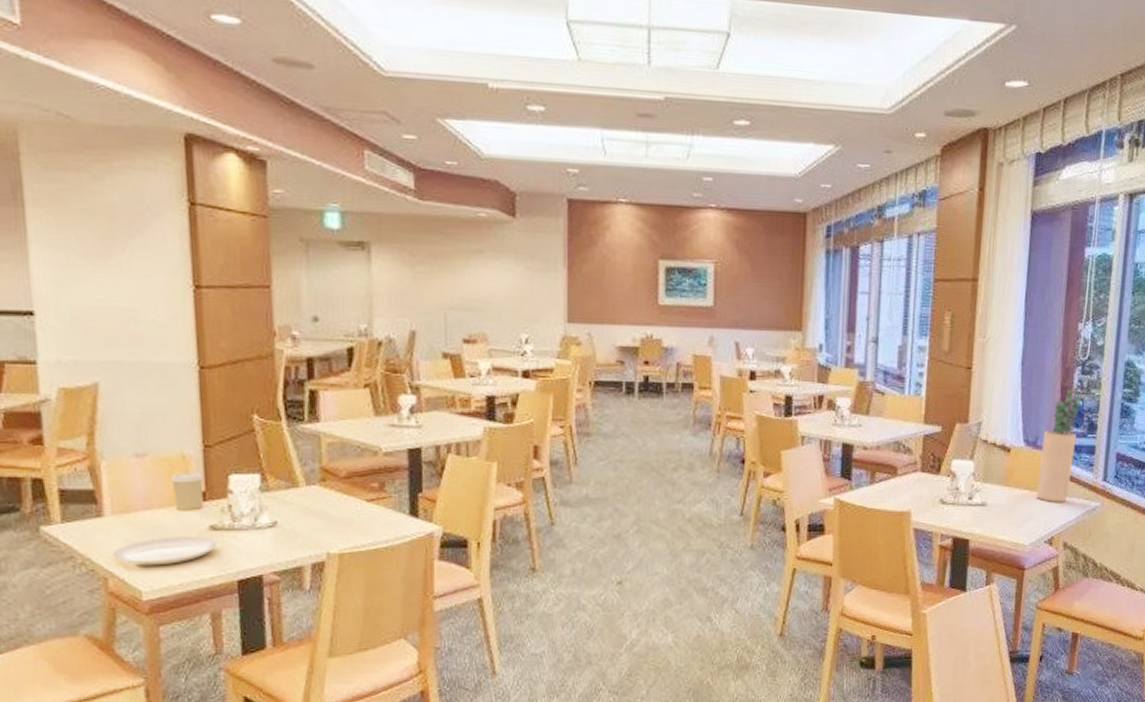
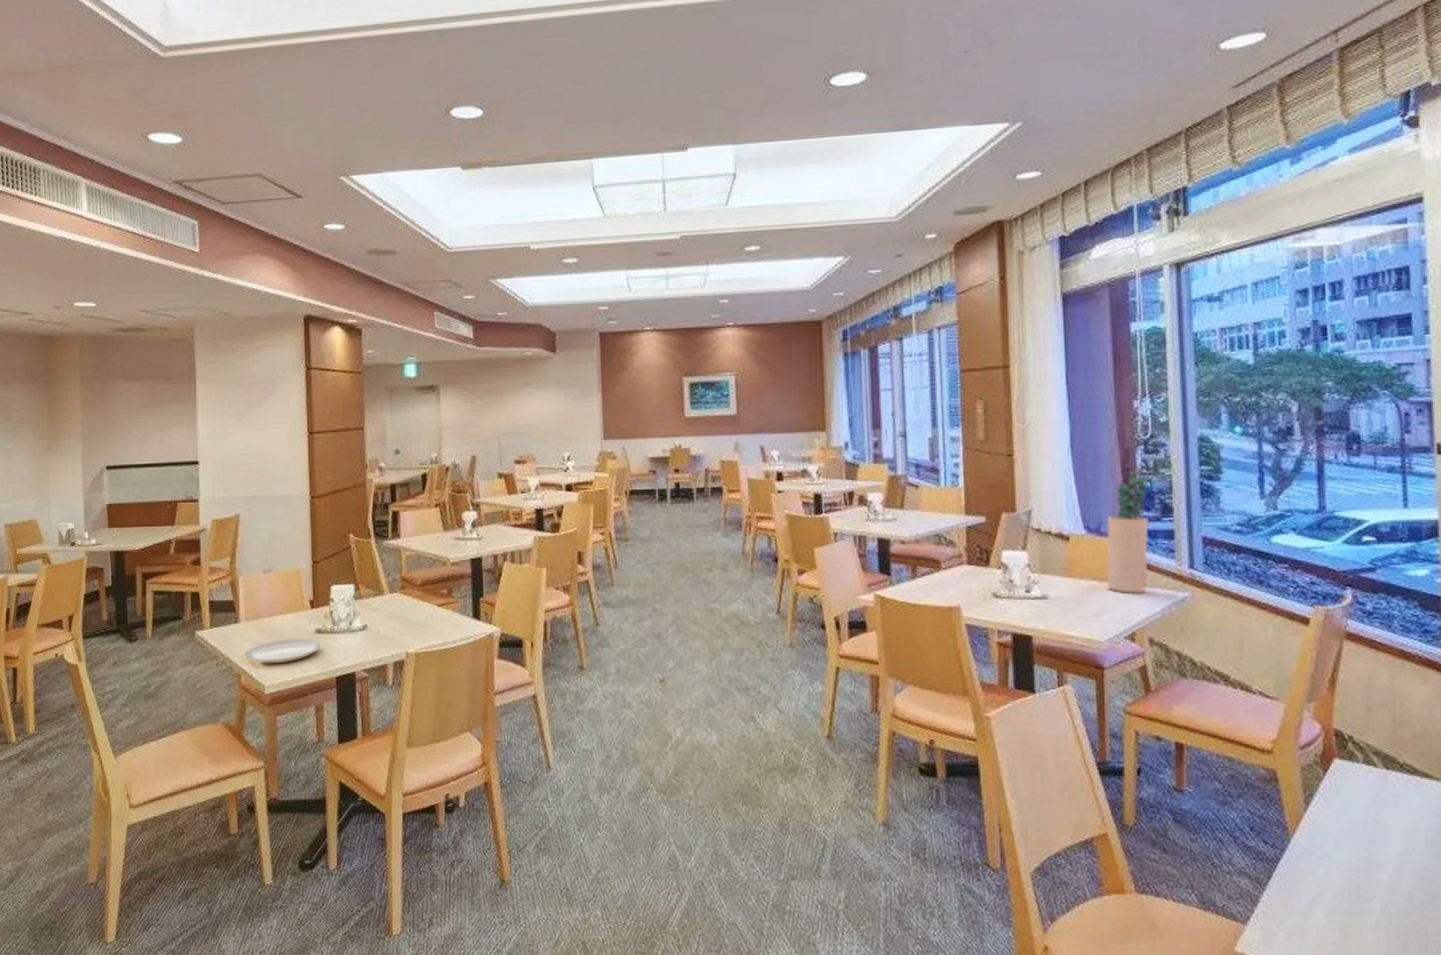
cup: present [171,472,203,511] -> none [288,584,312,617]

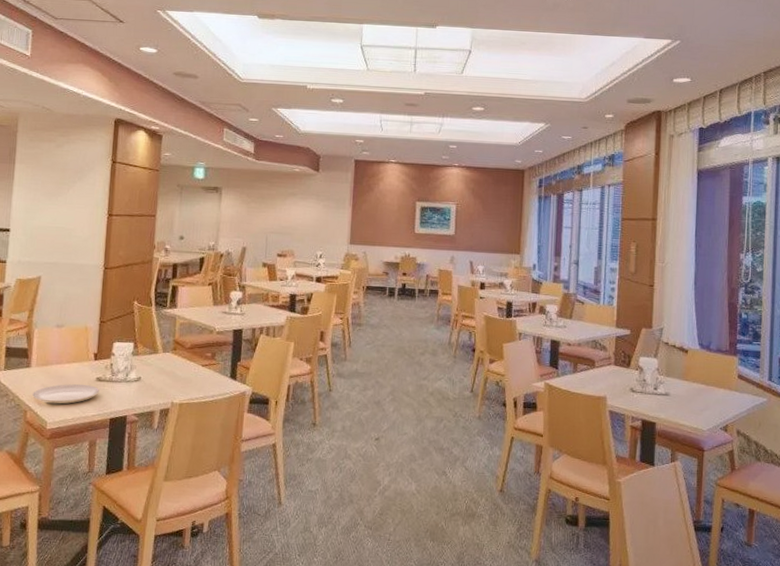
vase: present [1106,465,1149,593] -> none [711,301,746,396]

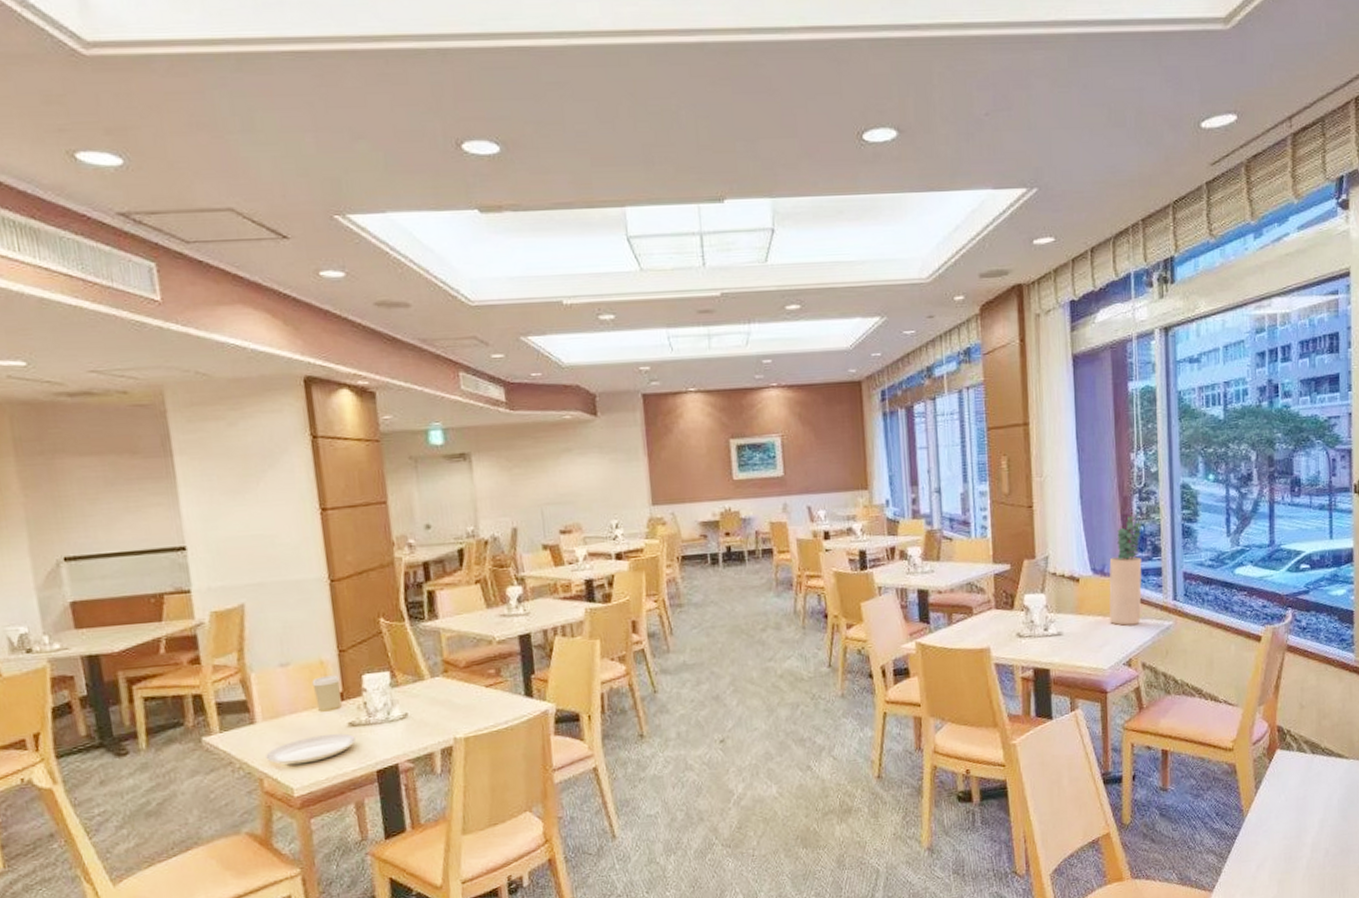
cup: none [76,339,97,367] -> present [312,675,342,712]
vase: none [711,301,746,396] -> present [1109,511,1142,626]

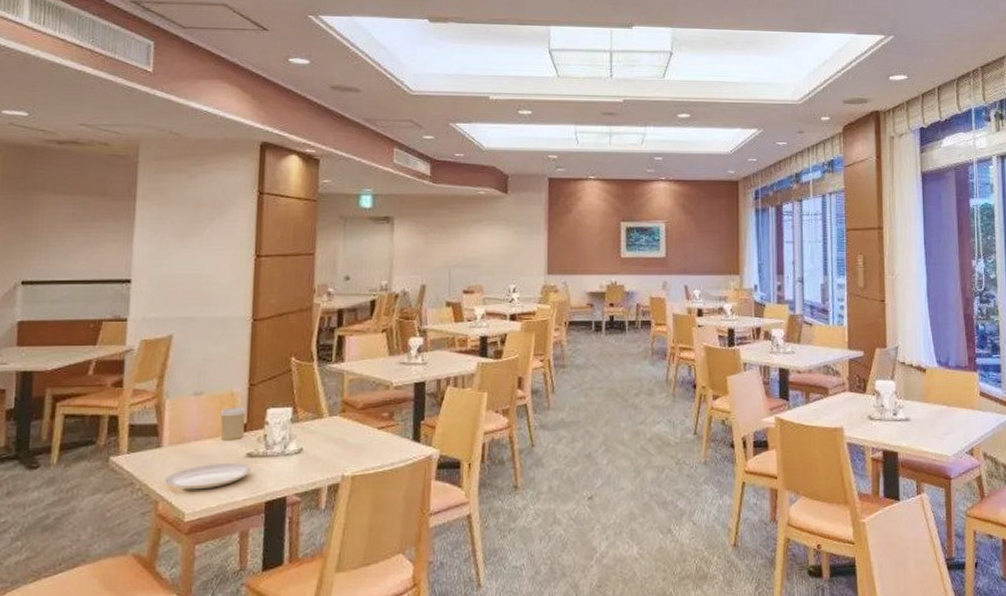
vase: present [1109,511,1142,626] -> none [952,312,983,416]

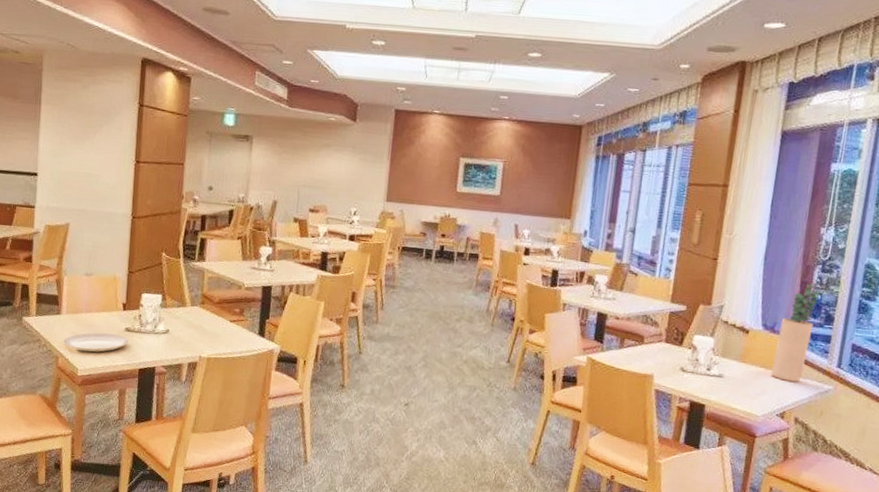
cup: present [220,407,246,441] -> none [105,288,126,317]
vase: none [952,312,983,416] -> present [770,280,820,382]

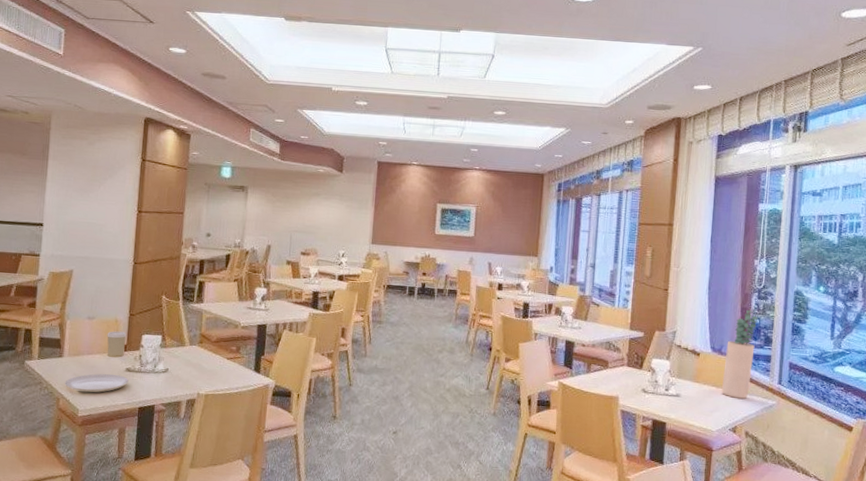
cup: none [105,288,126,317] -> present [107,331,127,358]

